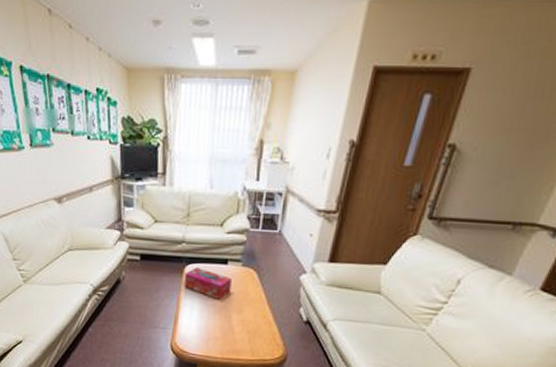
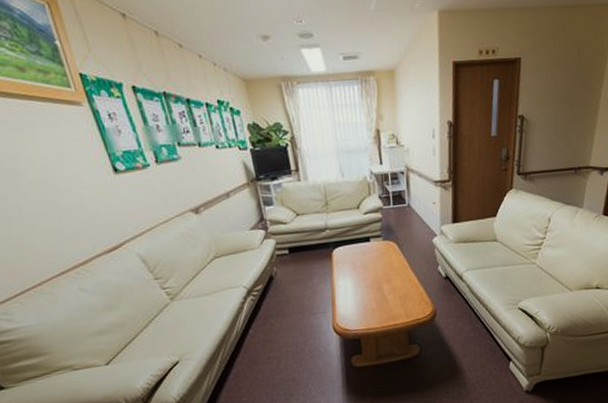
tissue box: present [183,268,232,299] -> none [333,249,377,275]

